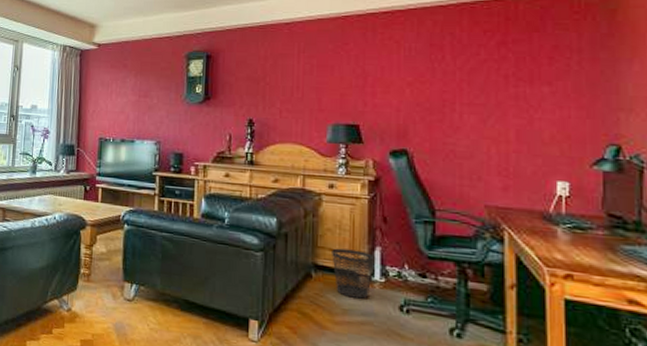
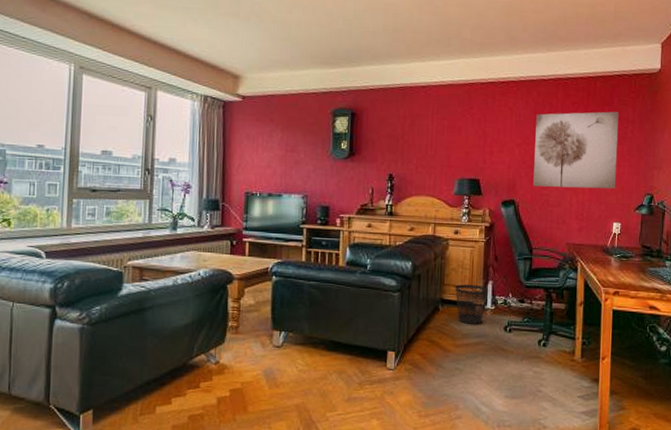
wall art: none [432,39,558,137] -> present [533,111,620,189]

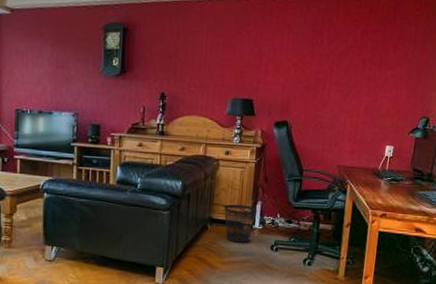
wall art: present [533,111,620,189] -> none [307,30,402,111]

